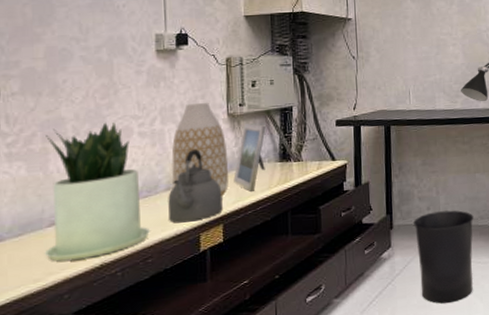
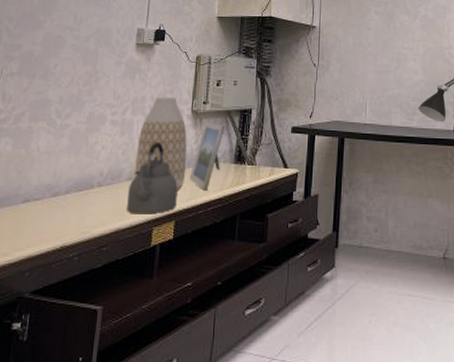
planter: present [44,122,151,262] -> none [14,108,110,240]
waste bin: present [414,210,474,303] -> none [360,235,423,339]

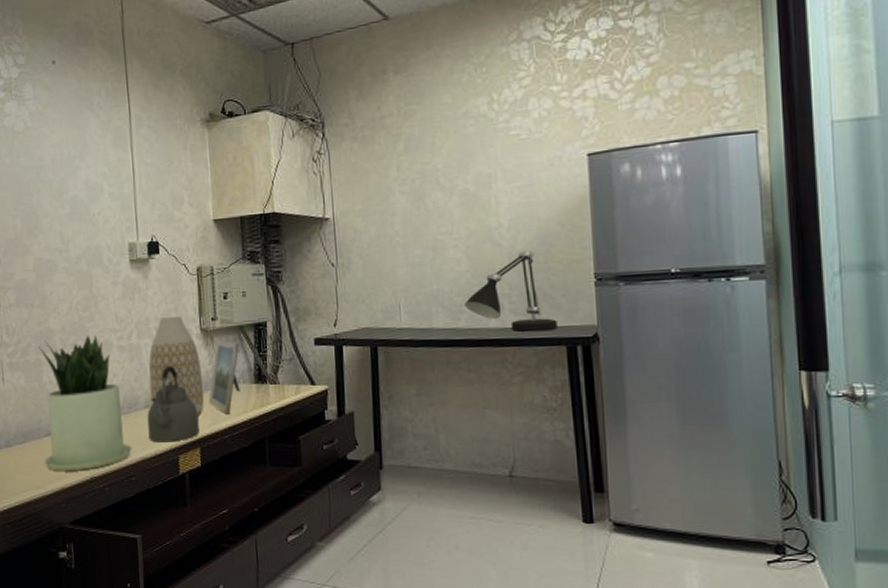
planter: none [14,108,110,240] -> present [39,335,133,472]

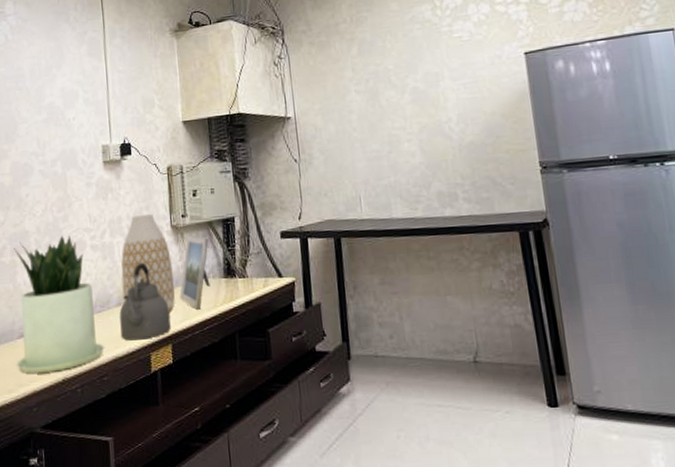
desk lamp: present [465,250,558,332] -> none [421,142,509,219]

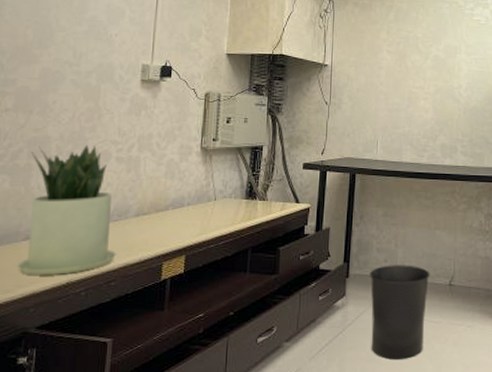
kettle: present [119,263,171,341] -> none [135,179,188,250]
vase: present [121,214,175,315] -> none [142,134,197,228]
picture frame: present [179,235,211,310] -> none [200,158,236,226]
waste bin: none [374,340,453,455] -> present [370,265,430,359]

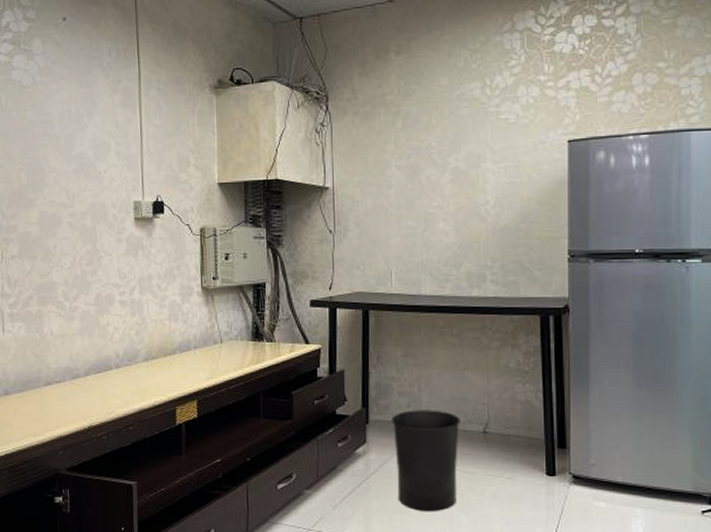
planter: present [16,144,117,276] -> none [40,289,132,421]

